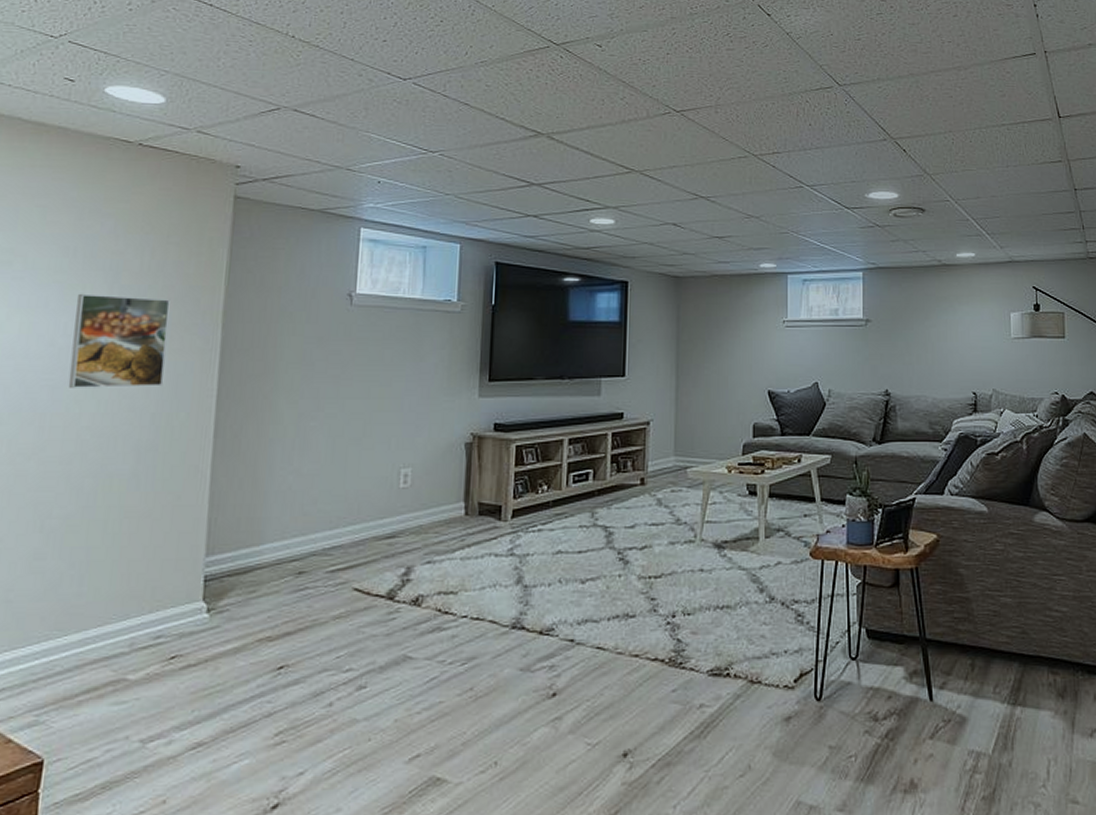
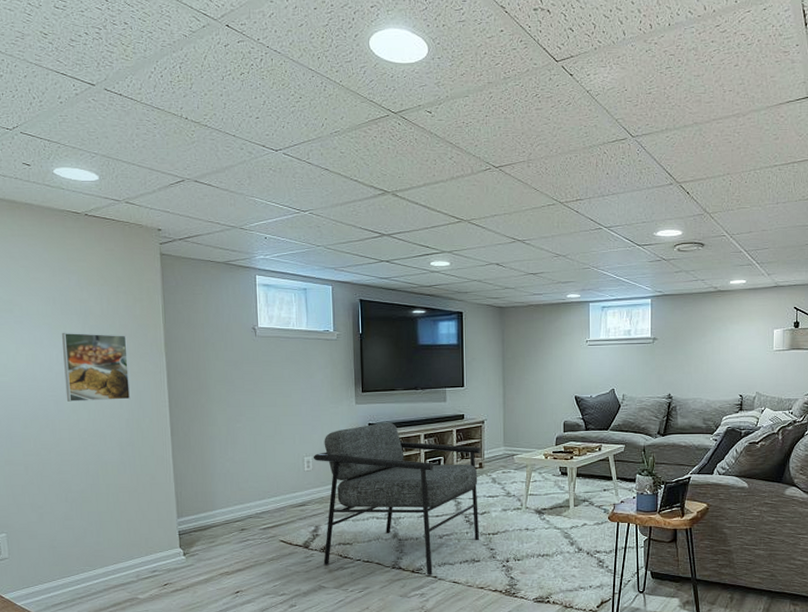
armchair: none [413,422,644,638] -> present [313,422,481,575]

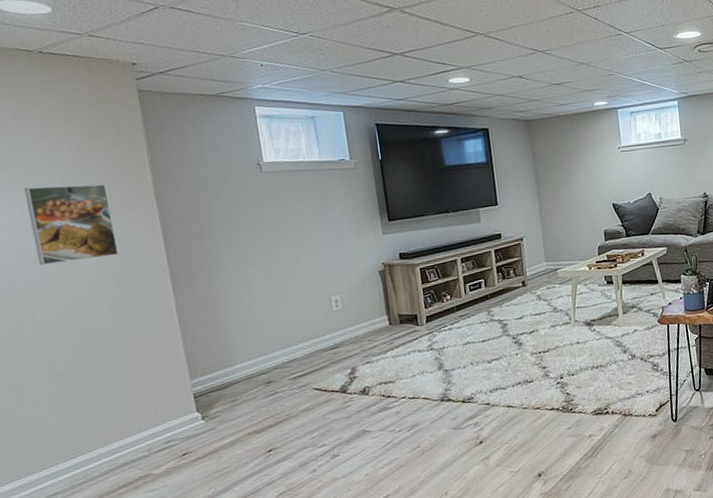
armchair: present [313,422,481,575] -> none [341,249,531,408]

